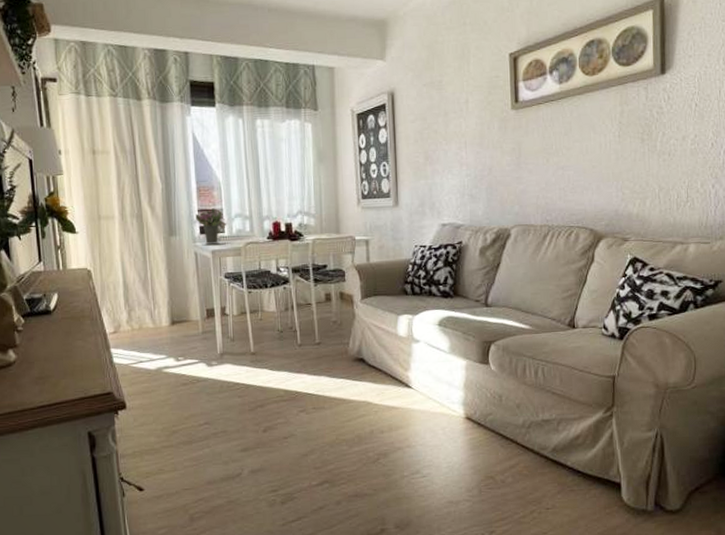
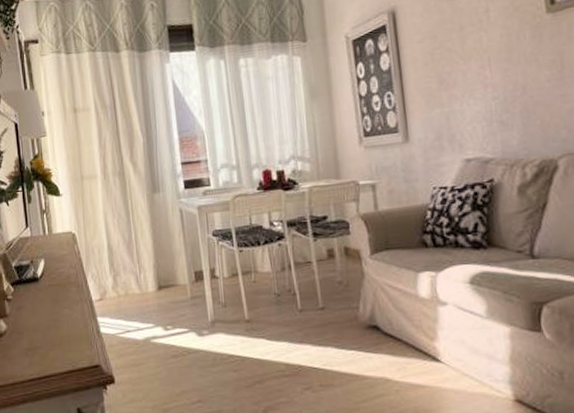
flower bouquet: present [195,208,227,243] -> none [179,160,213,199]

